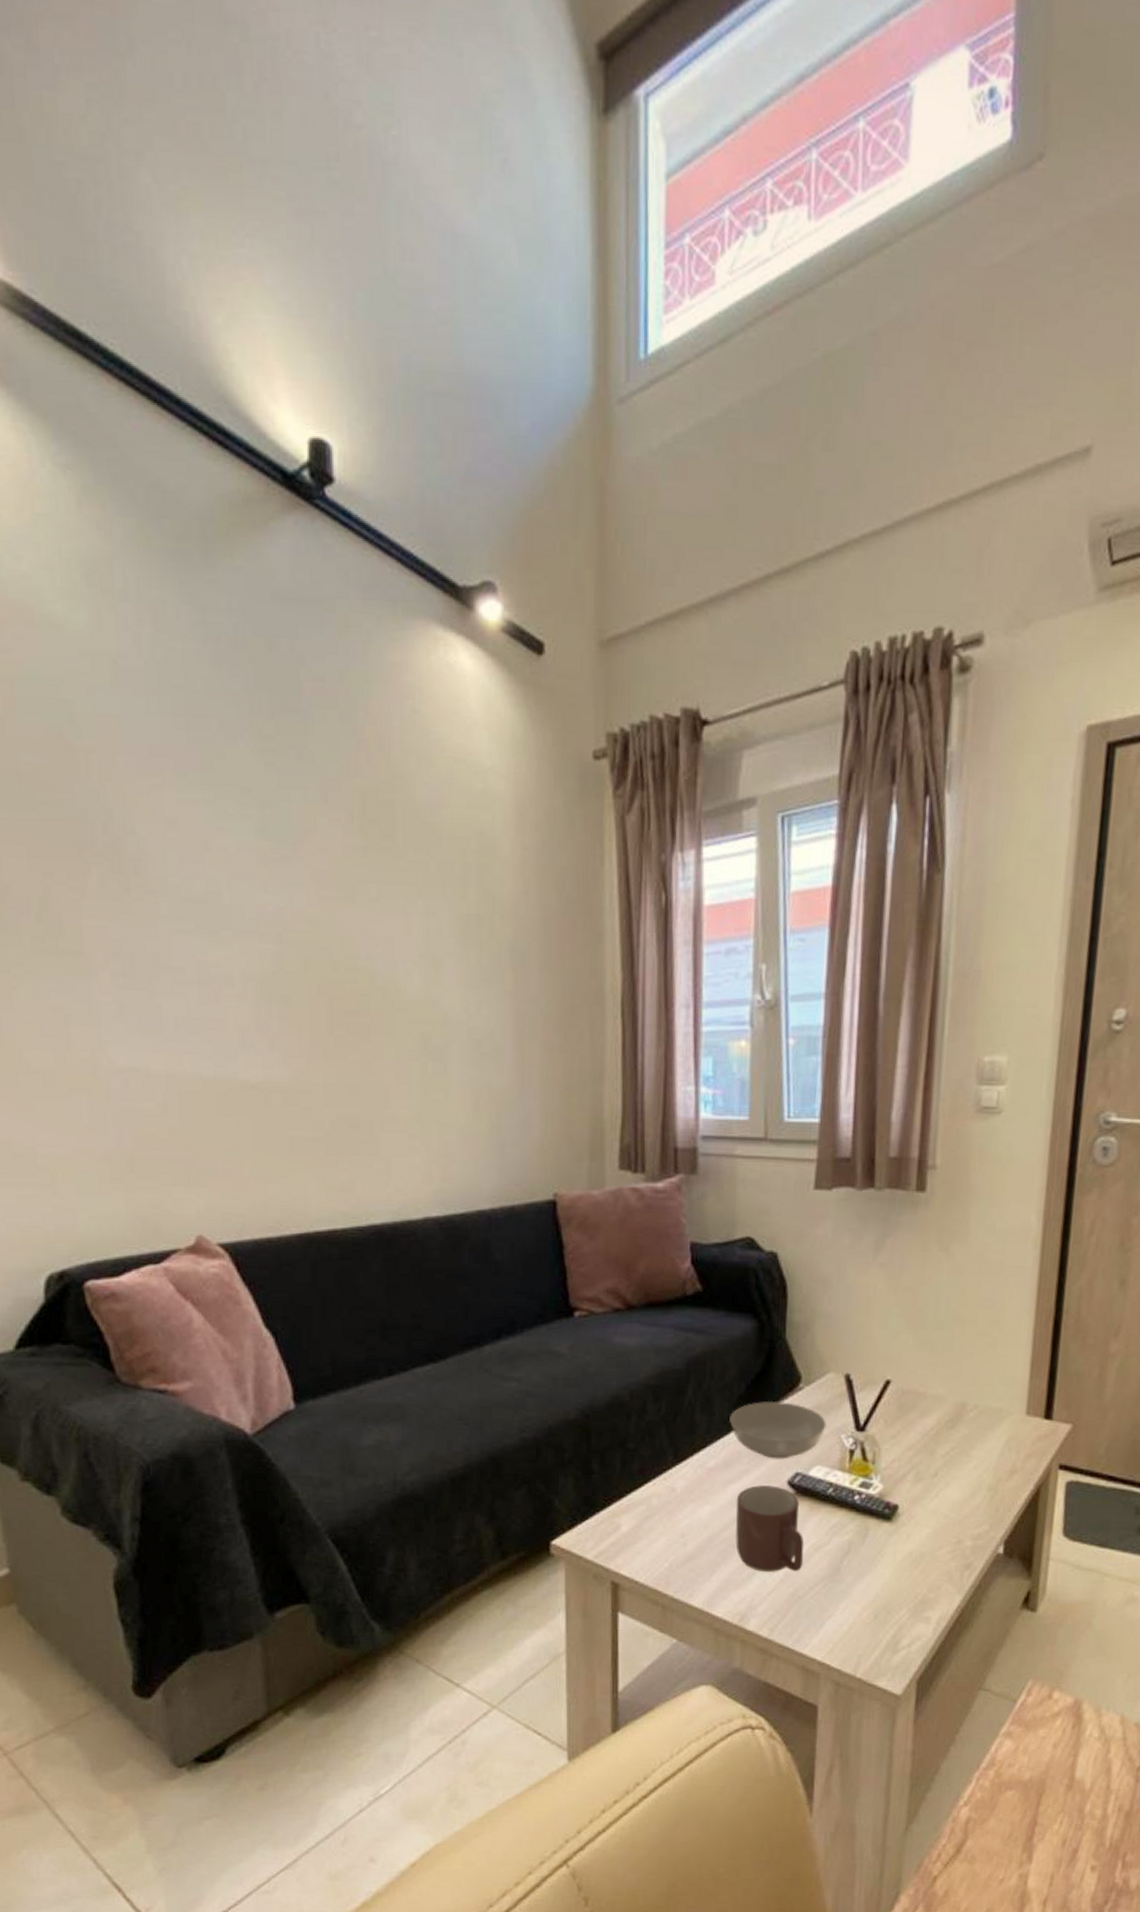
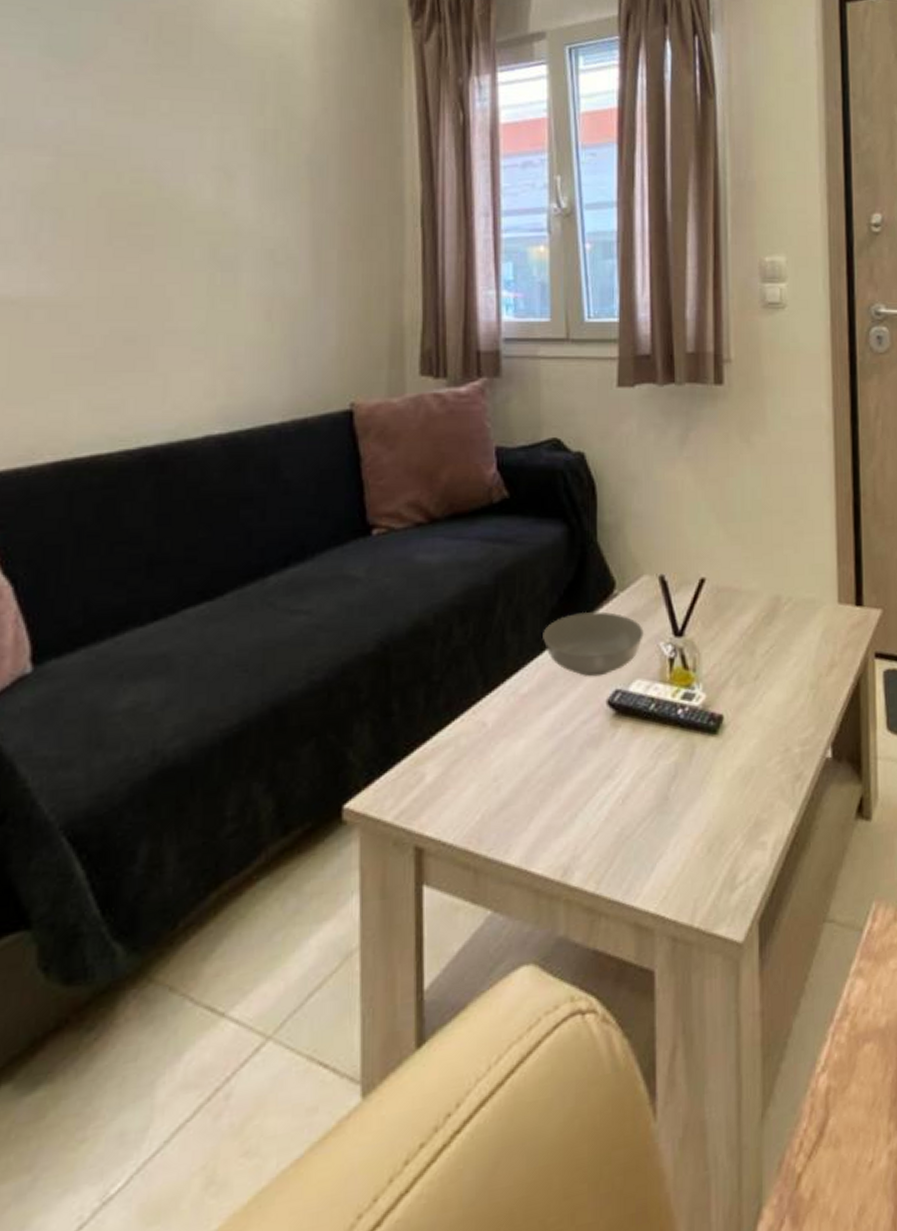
mug: present [735,1485,805,1572] -> none [553,707,629,812]

